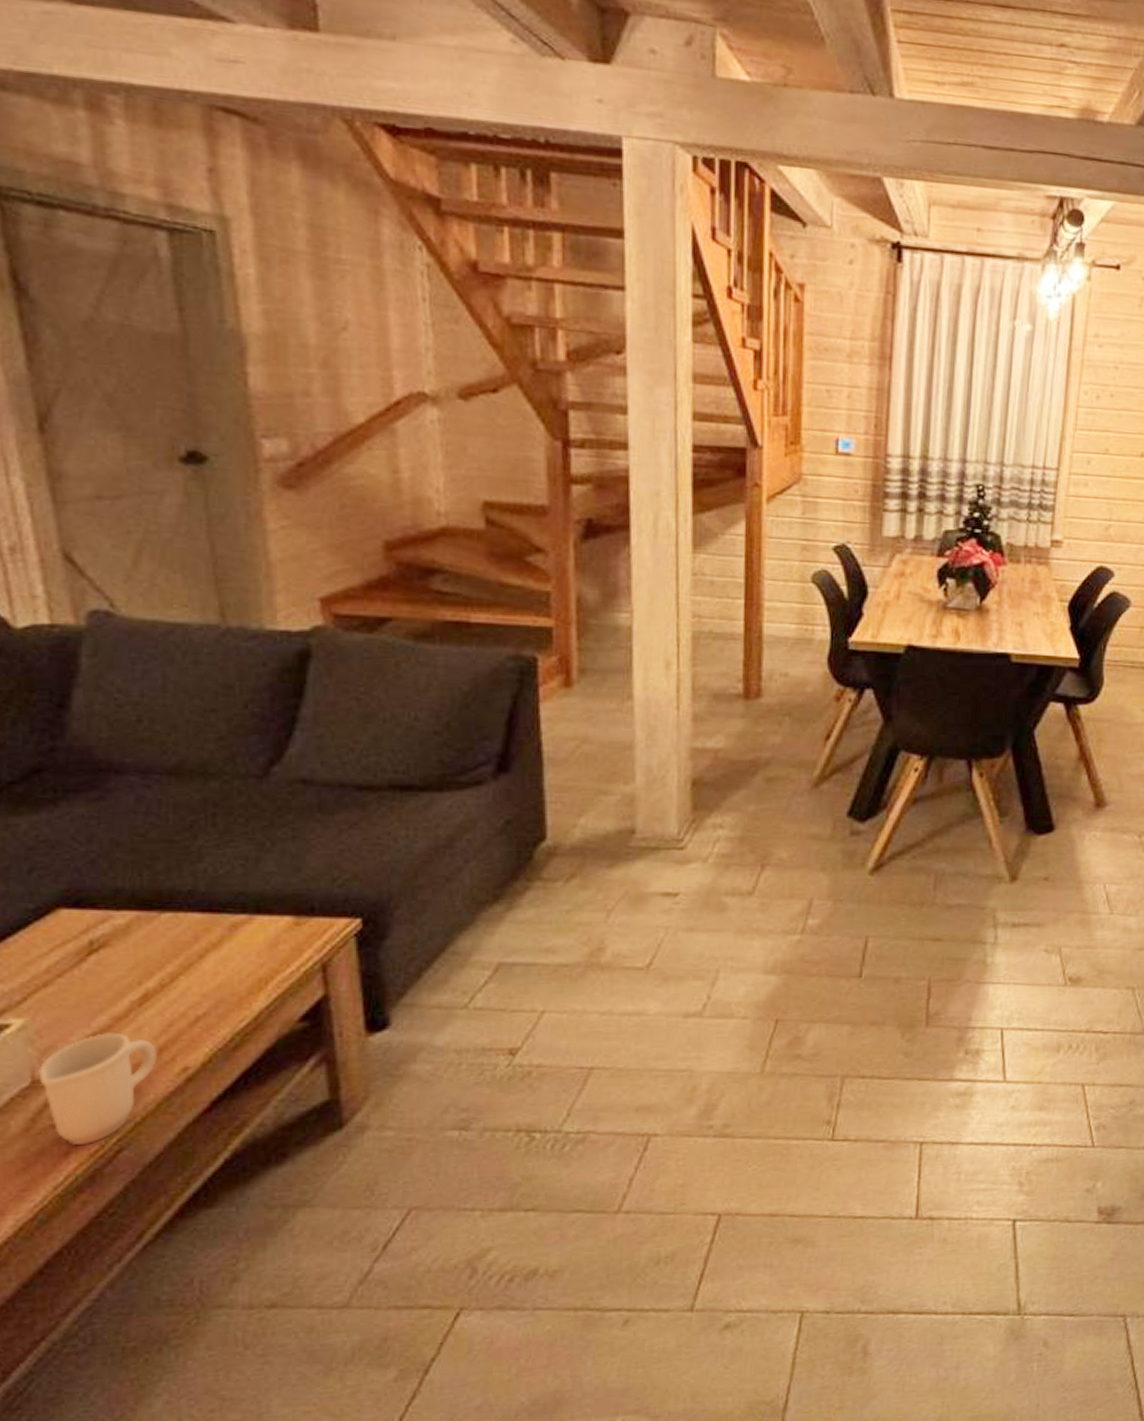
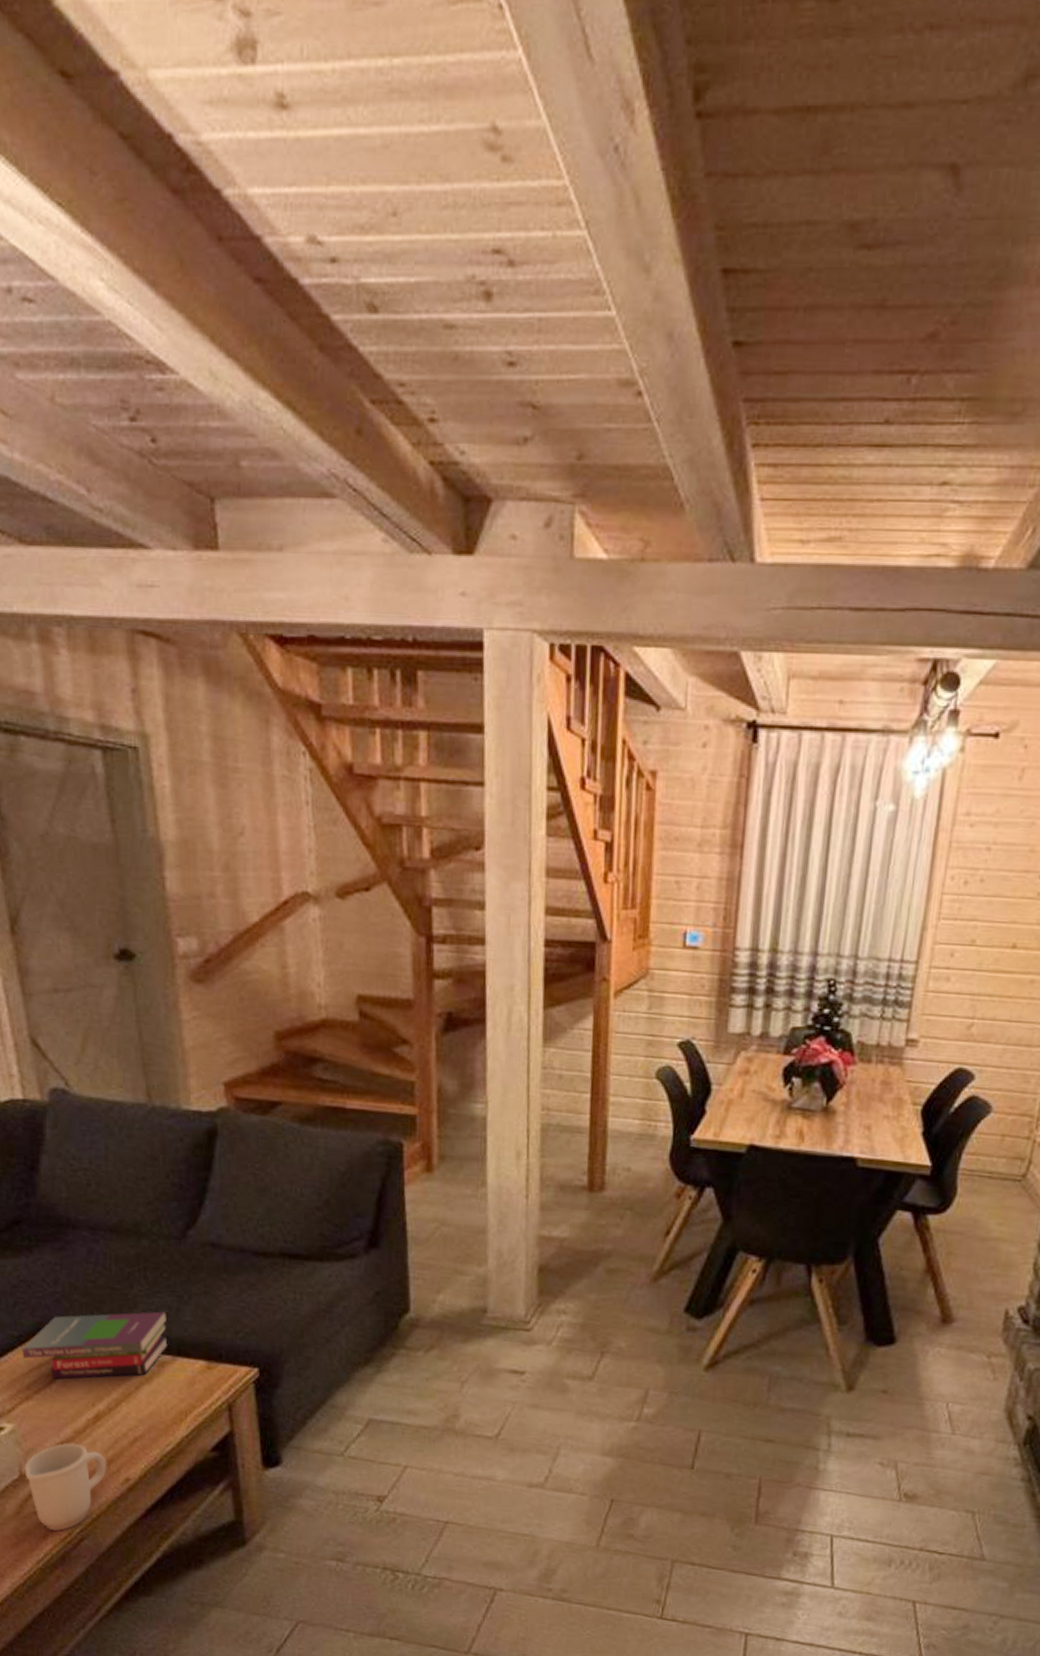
books: none [39,863,243,958] -> present [21,1311,168,1380]

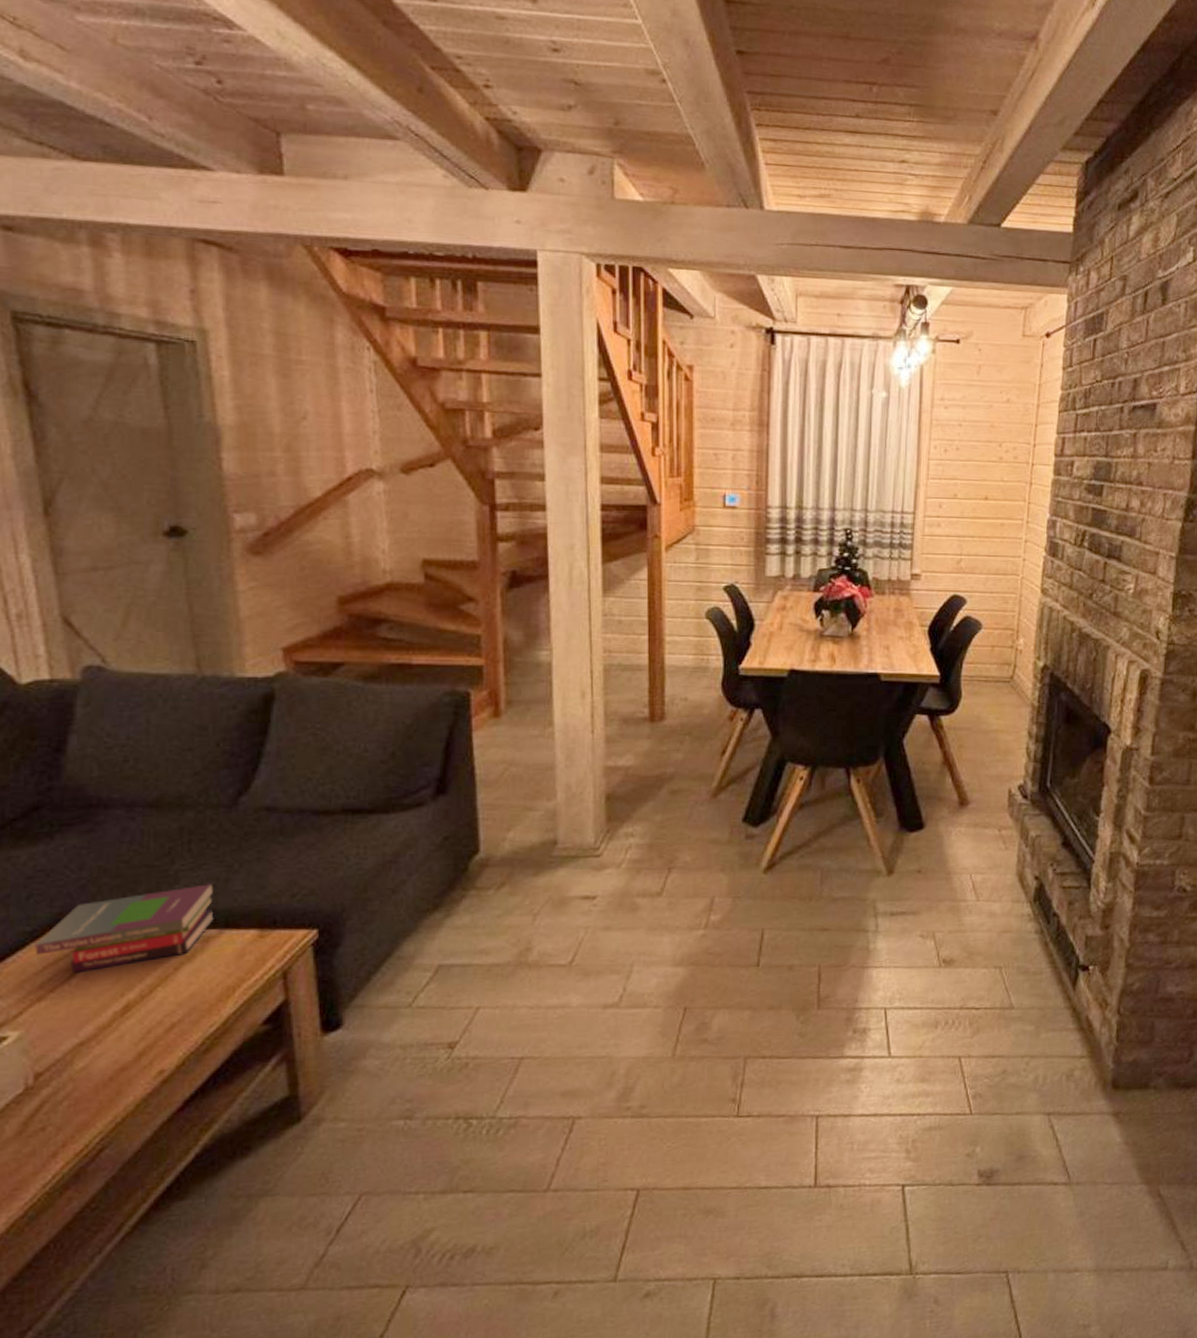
mug: present [24,1443,107,1531] -> none [31,1041,136,1145]

